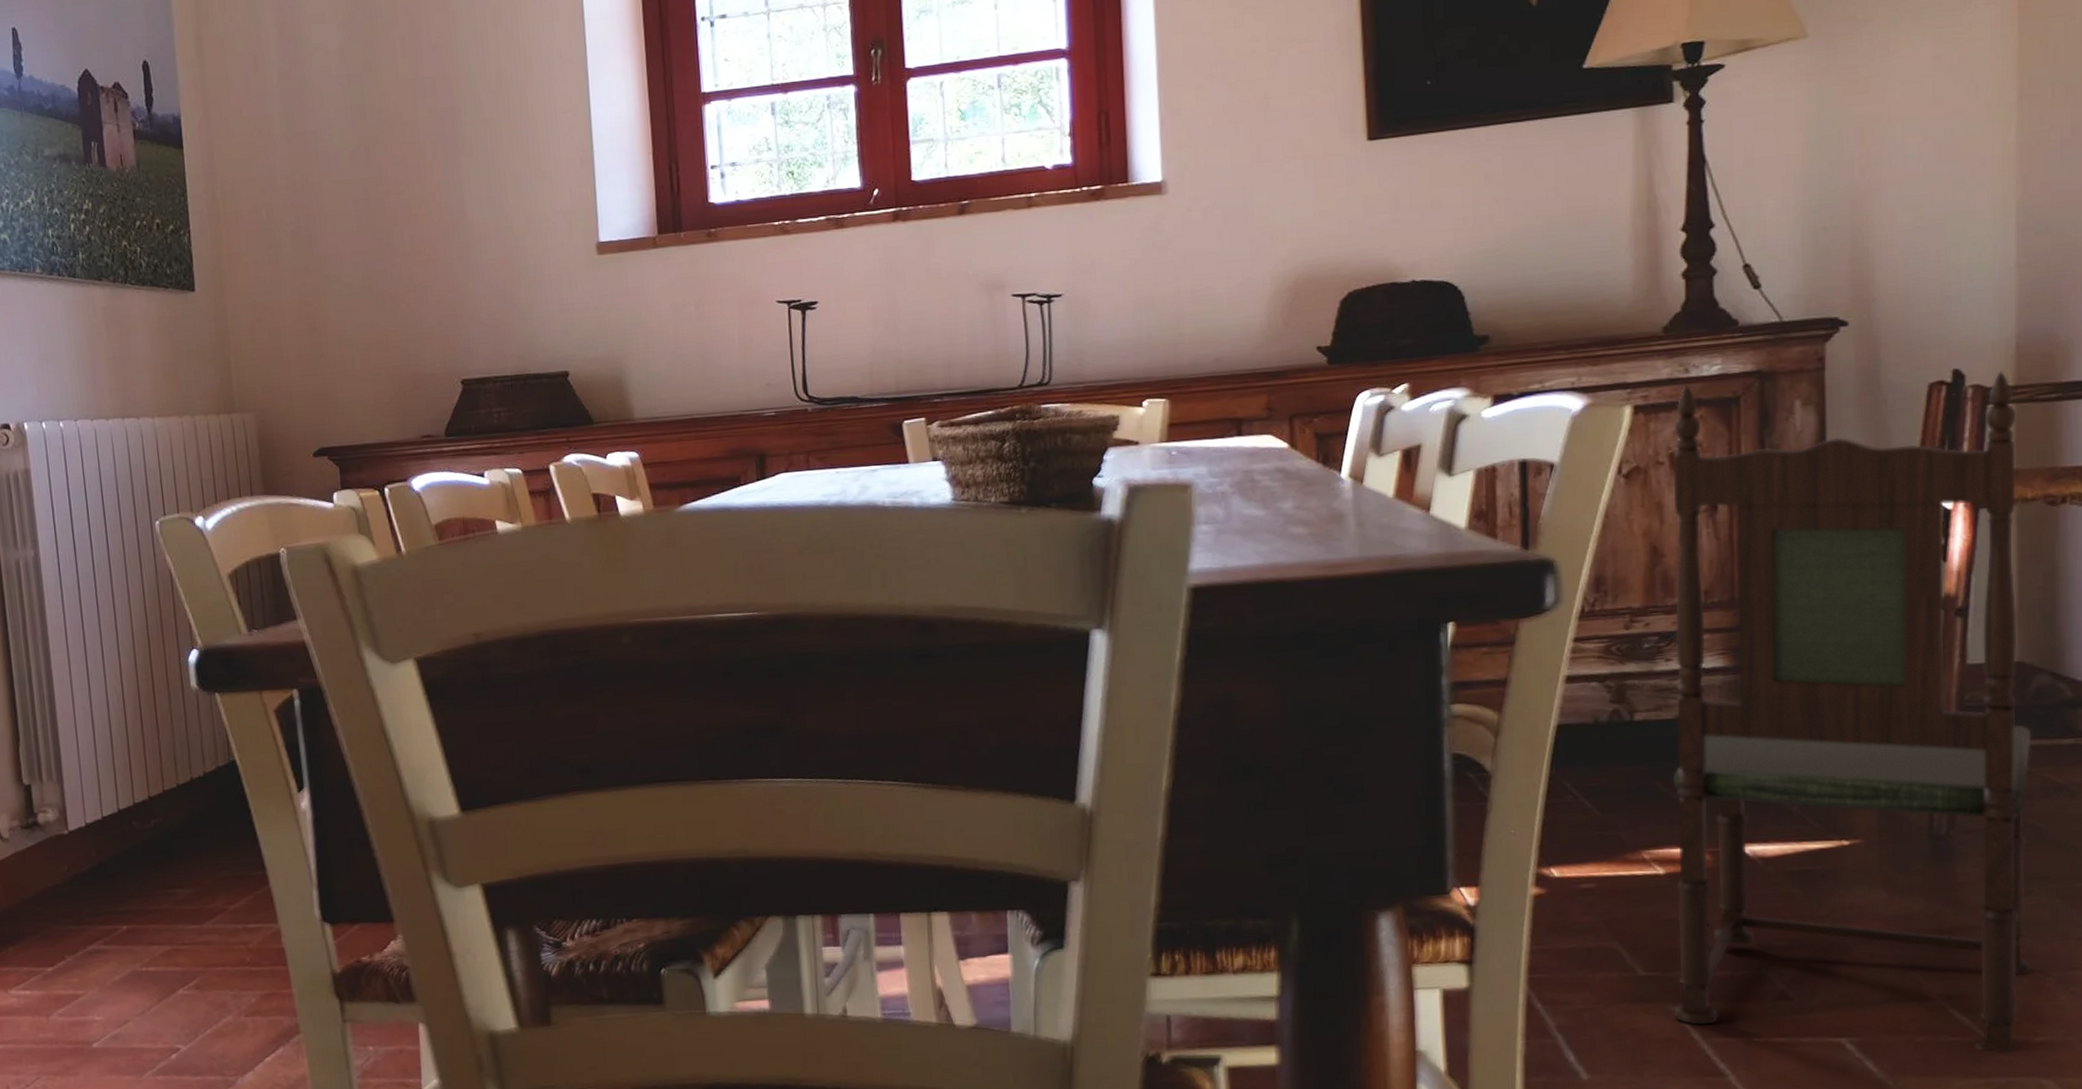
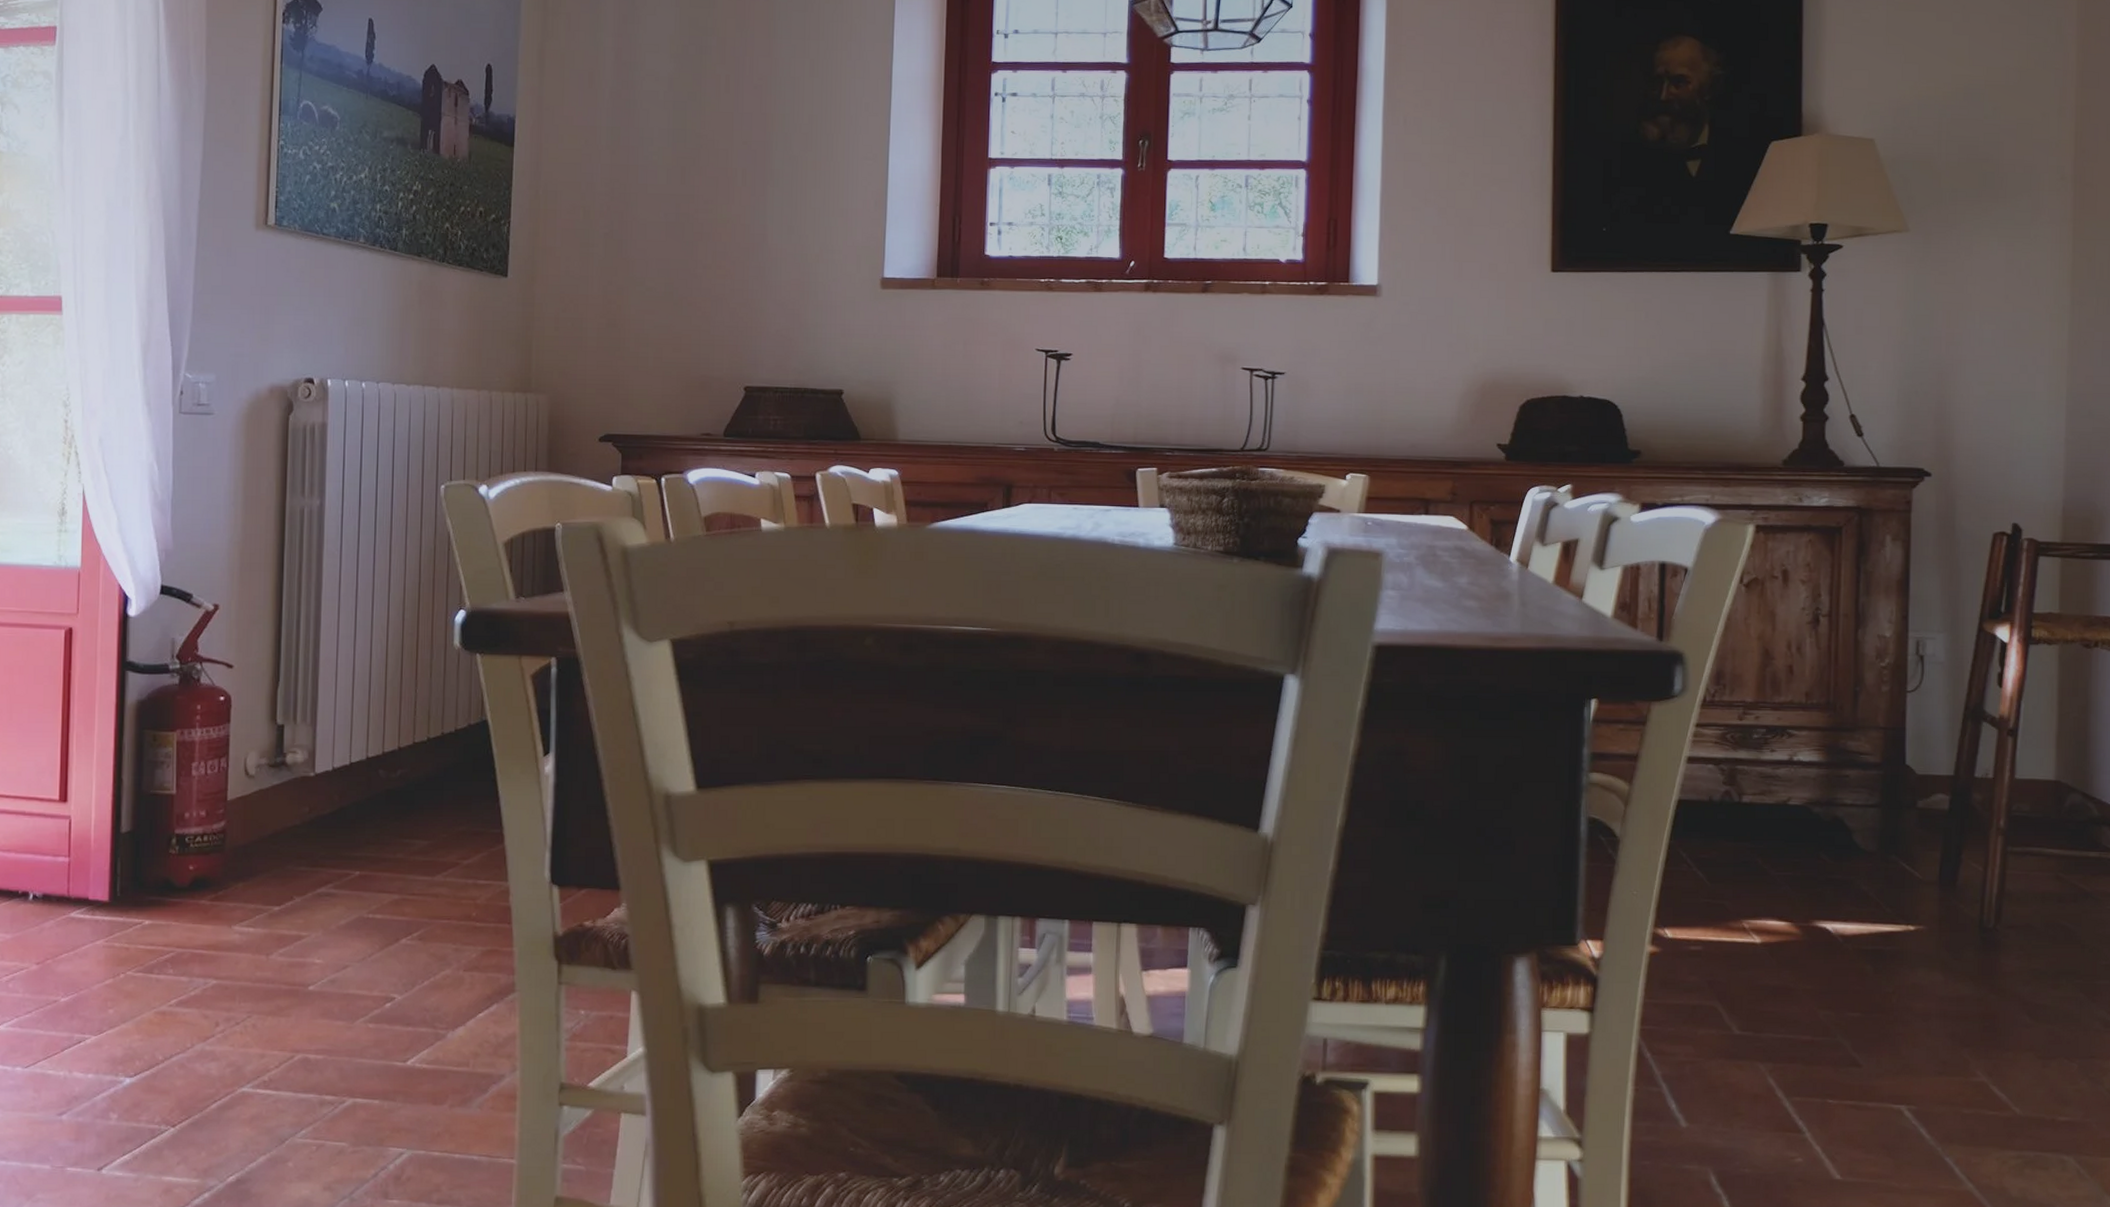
dining chair: present [1672,371,2032,1053] -> none [1761,512,2065,1130]

